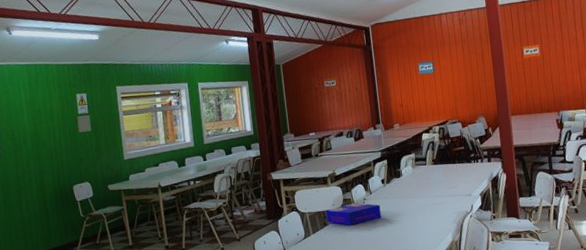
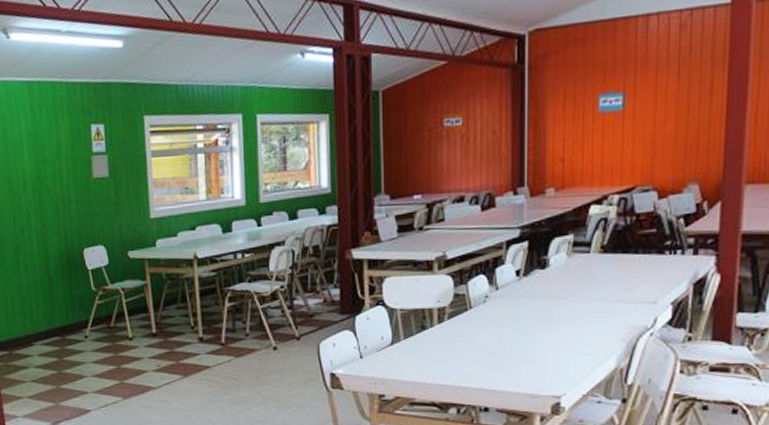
board game: present [325,203,382,226] -> none [425,301,510,333]

